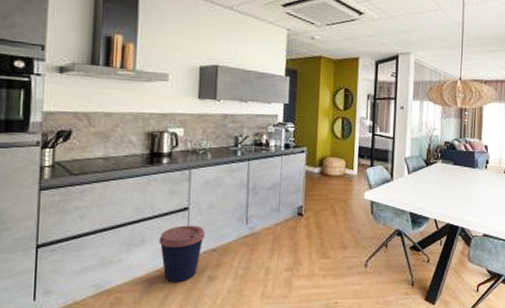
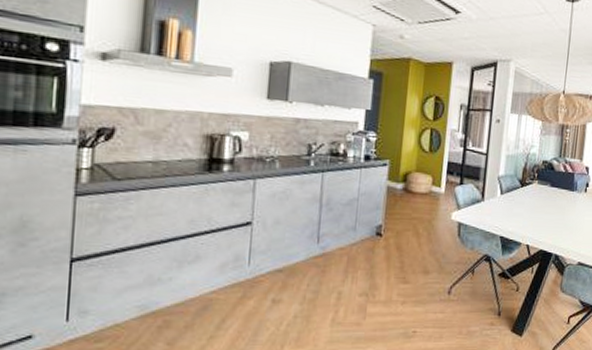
coffee cup: present [159,225,206,282] -> none [216,242,271,305]

